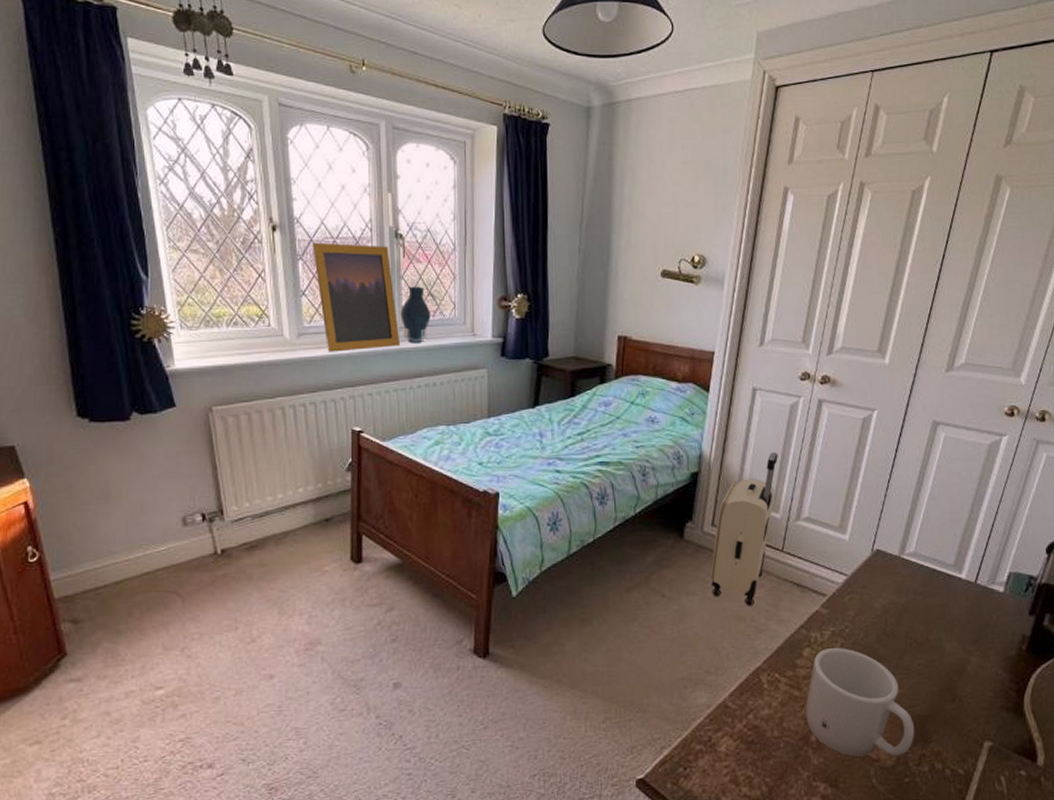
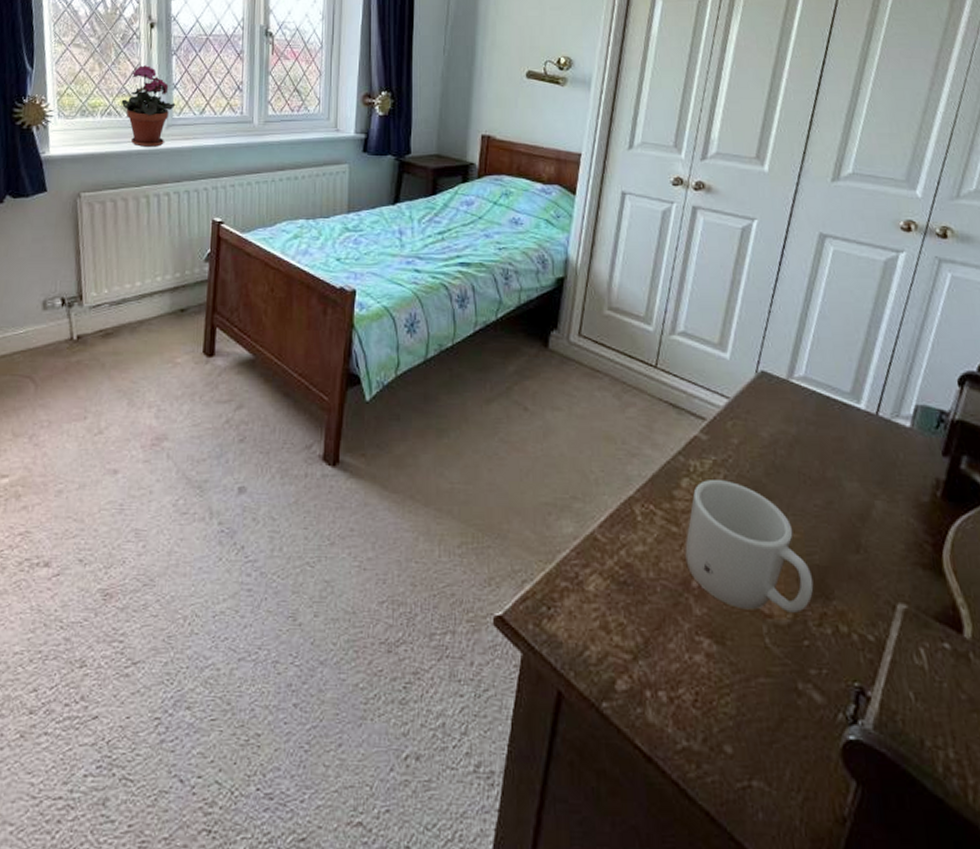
potted plant: none [247,270,306,359] -> present [121,64,176,148]
picture frame: present [312,242,401,352] -> none [186,39,265,143]
vase: present [400,286,431,345] -> none [266,82,296,139]
suitcase: present [711,452,778,606] -> none [578,260,650,426]

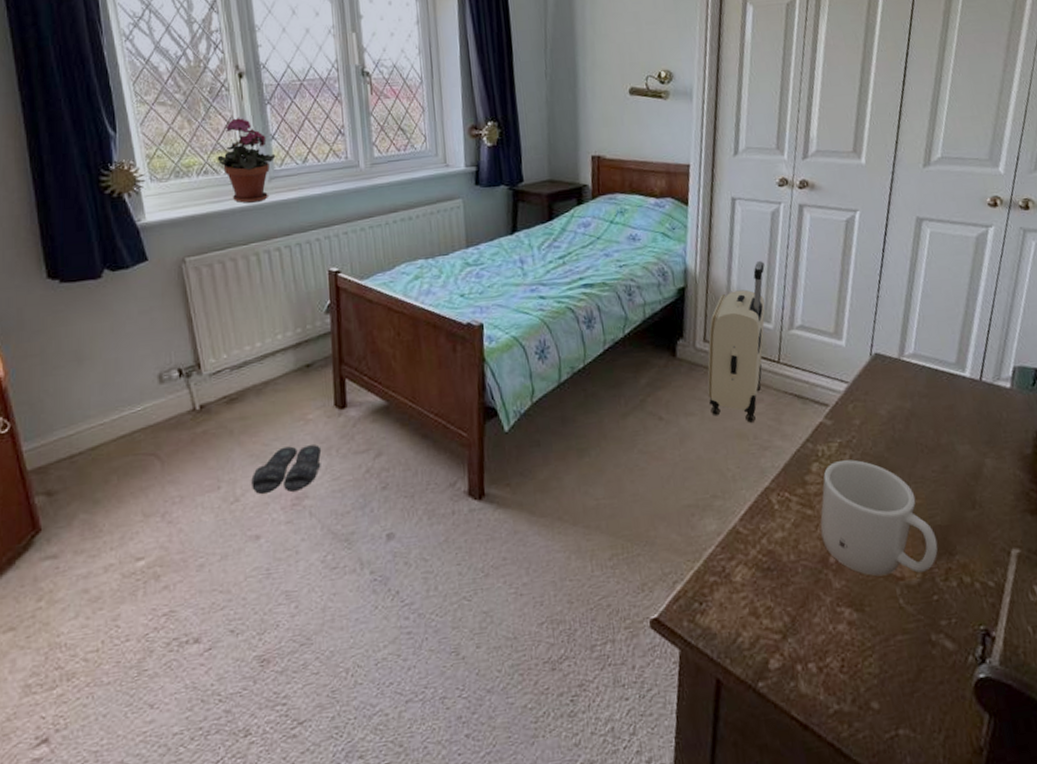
slippers: none [116,387,185,431] -> present [251,445,321,494]
suitcase: none [578,260,650,426] -> present [707,261,765,423]

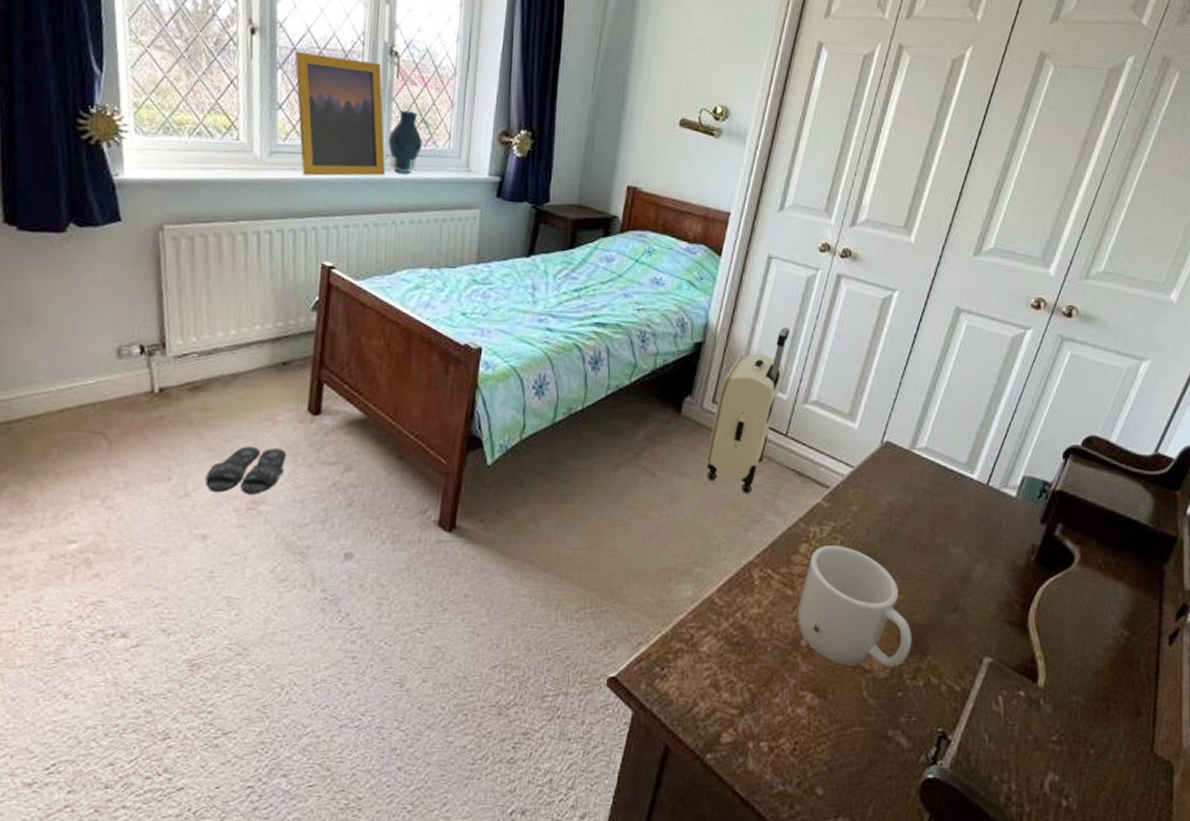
potted plant: present [217,117,276,204] -> none [213,77,281,178]
picture frame: none [279,84,374,194] -> present [294,51,386,176]
vase: none [371,121,403,180] -> present [388,110,423,176]

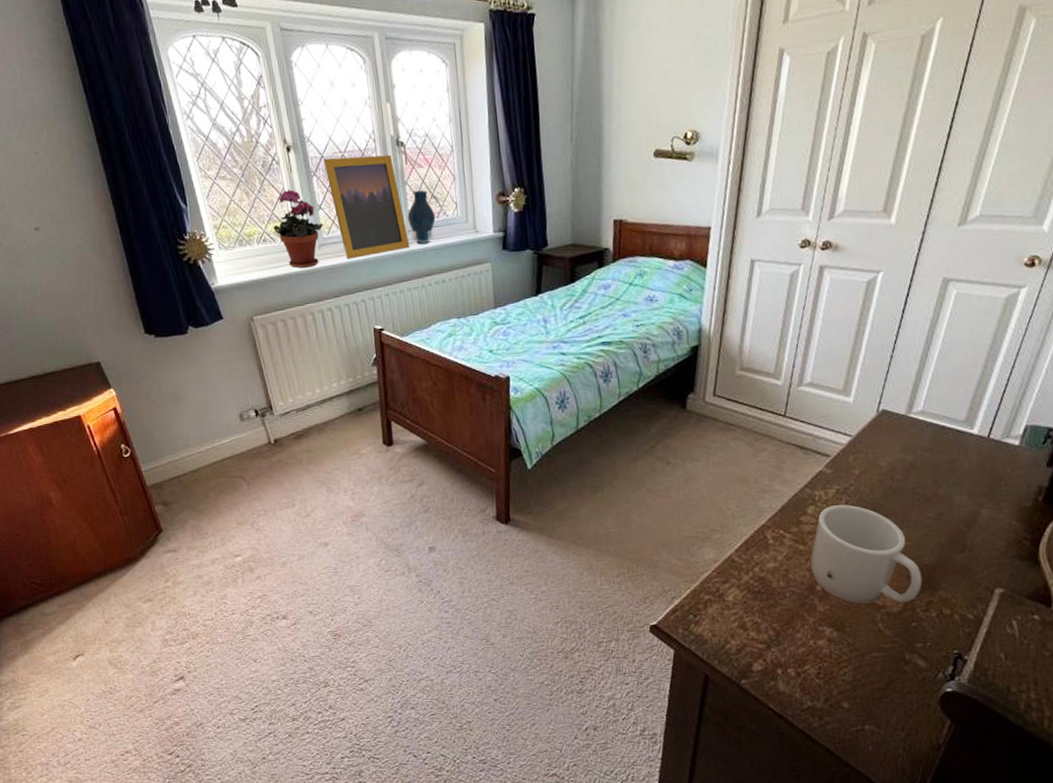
slippers: present [205,446,286,494] -> none [318,474,374,511]
potted plant: none [213,77,281,178] -> present [273,188,324,269]
suitcase: present [707,327,790,493] -> none [714,321,779,469]

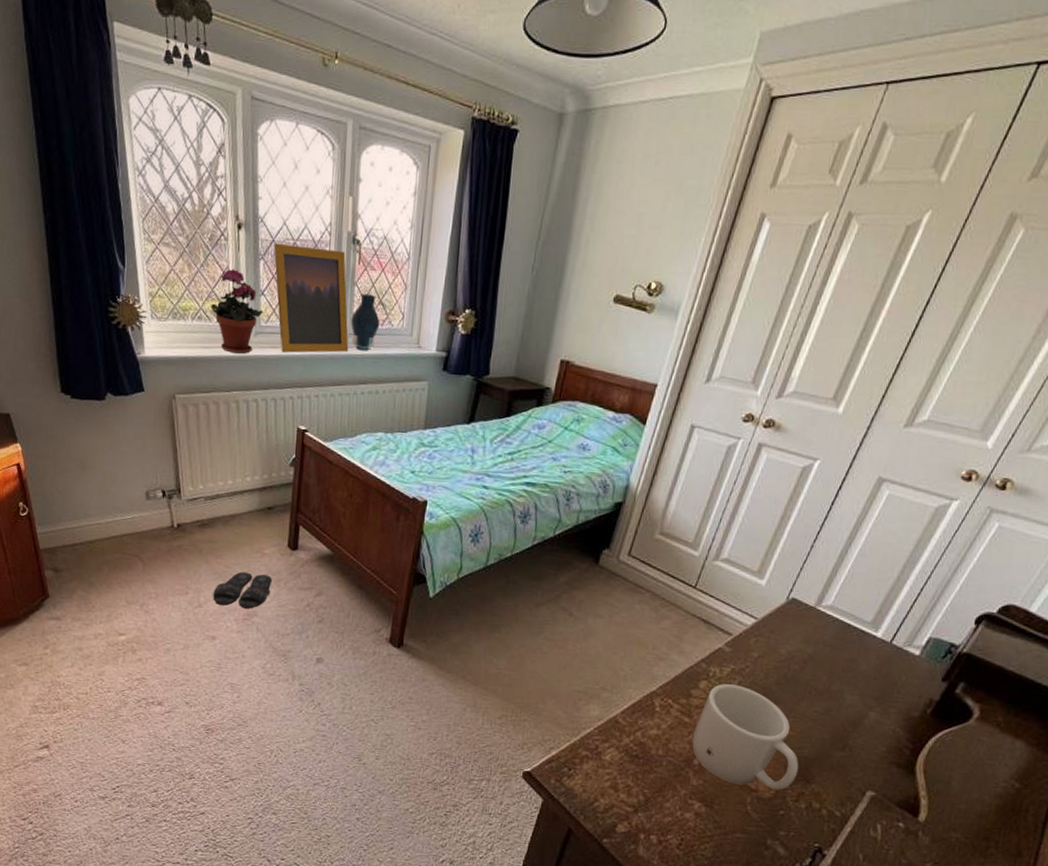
slippers: none [318,474,374,511] -> present [213,572,272,609]

